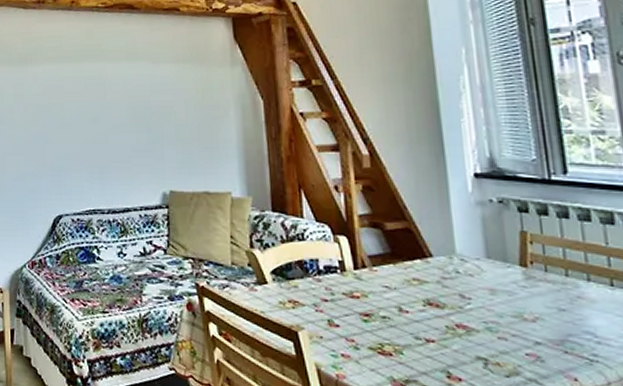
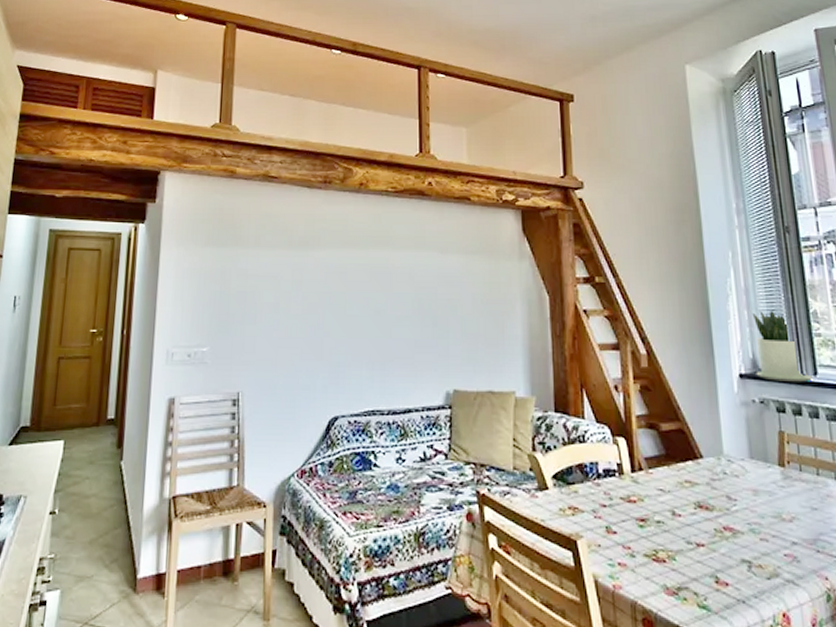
planter: none [489,108,562,182] -> present [752,311,813,383]

